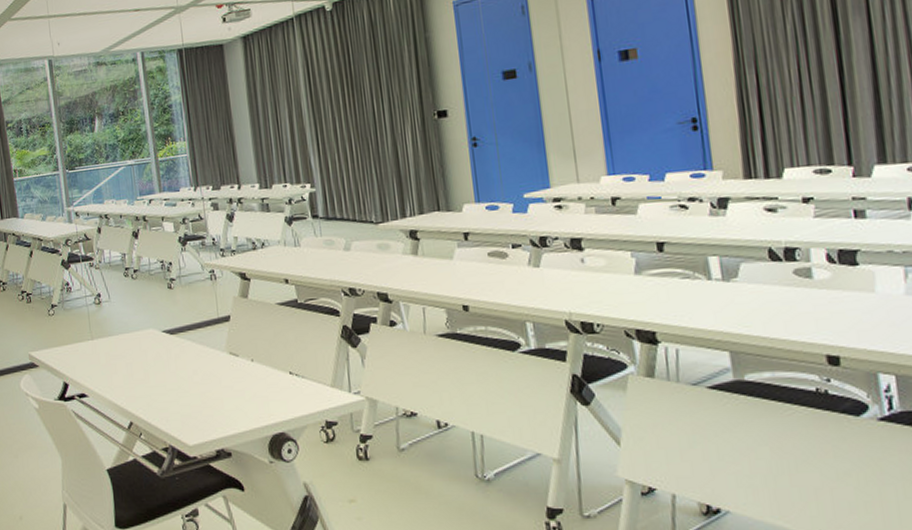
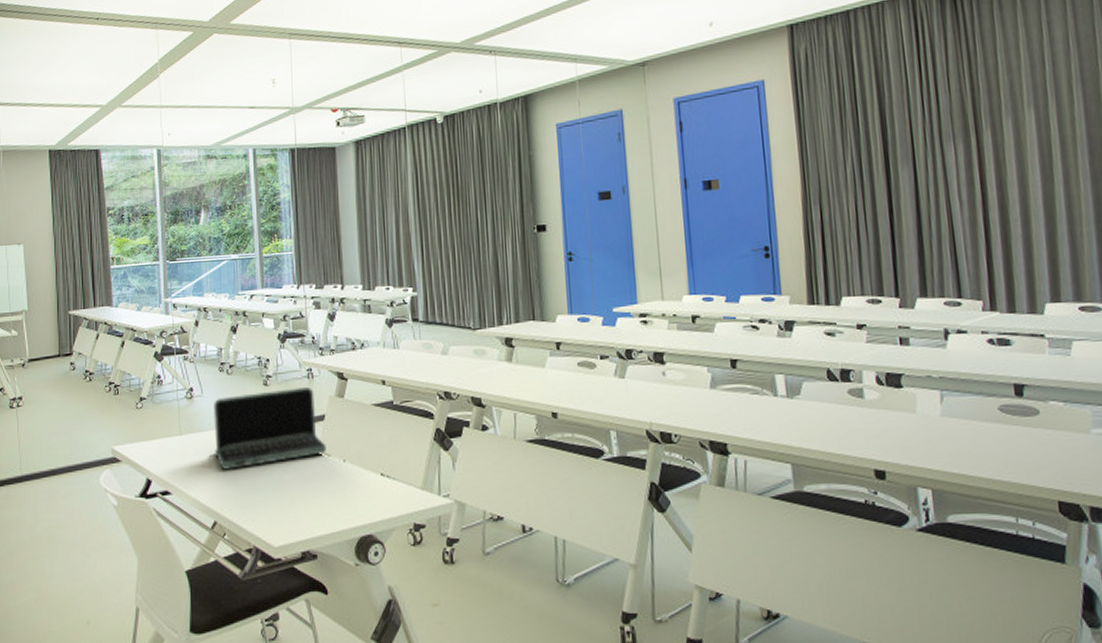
laptop: none [121,288,234,372] -> present [210,386,326,470]

